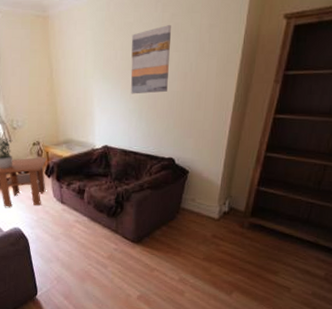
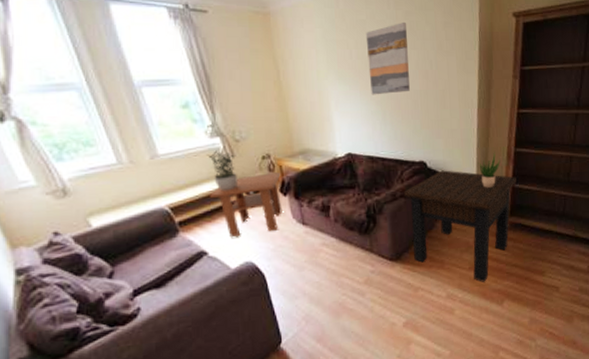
side table: none [151,168,264,273] -> present [404,170,517,282]
potted plant: none [225,155,249,188] -> present [477,152,501,188]

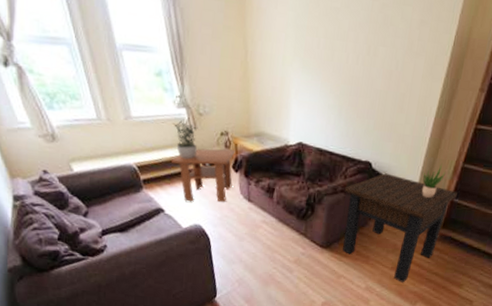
wall art: present [365,23,410,95] -> none [331,15,380,90]

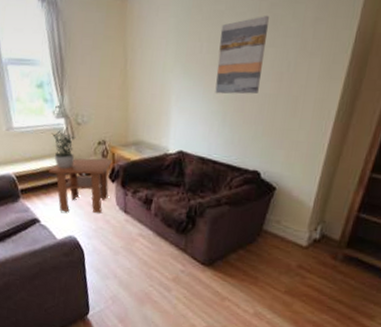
wall art: none [331,15,380,90] -> present [215,16,269,94]
side table: present [342,173,458,283] -> none [227,183,366,310]
potted plant: present [422,164,446,198] -> none [320,173,349,212]

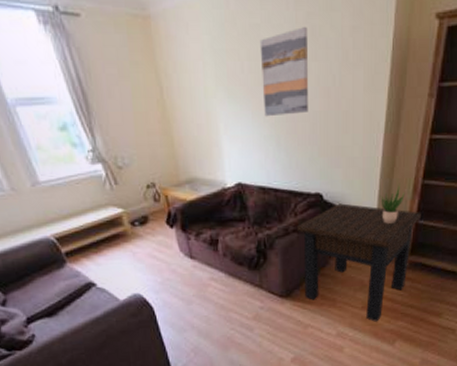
coffee table: present [49,158,113,213] -> none [95,203,170,270]
potted plant: present [51,130,76,169] -> none [89,178,122,222]
side table: none [227,183,366,310] -> present [297,203,422,322]
potted plant: none [320,173,349,212] -> present [379,184,405,224]

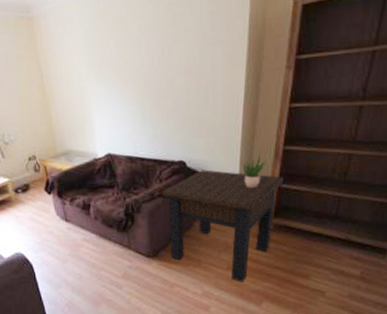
wall art: present [259,27,308,117] -> none [126,16,171,95]

